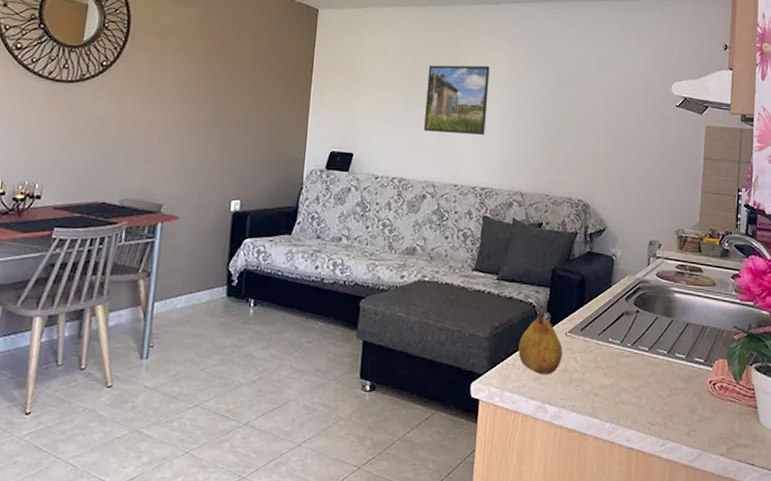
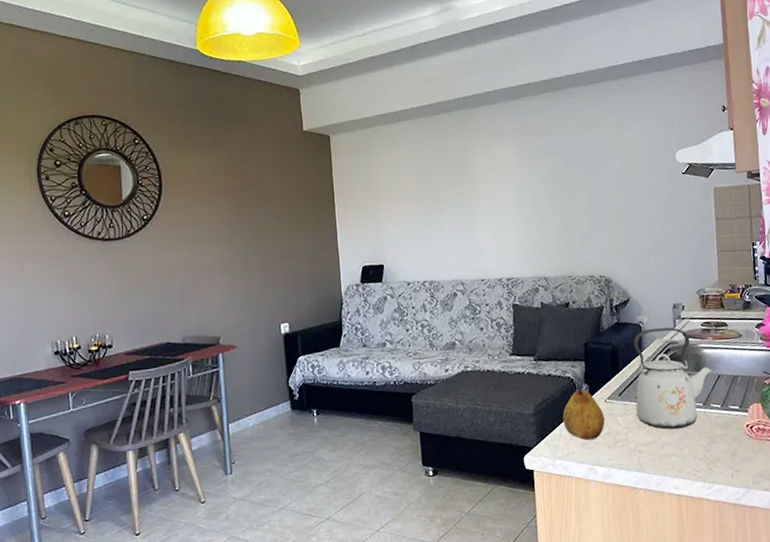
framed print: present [423,65,490,135] -> none [441,163,503,235]
kettle: none [597,264,682,376] -> present [633,327,713,430]

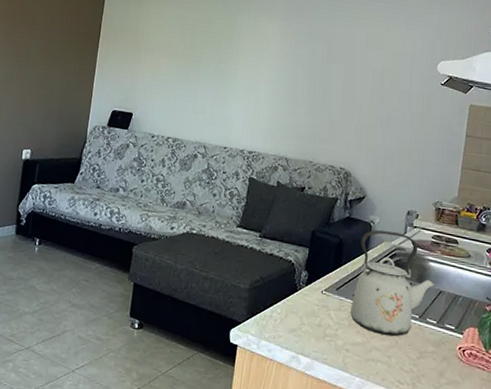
fruit: present [562,384,605,440] -> none [276,270,318,328]

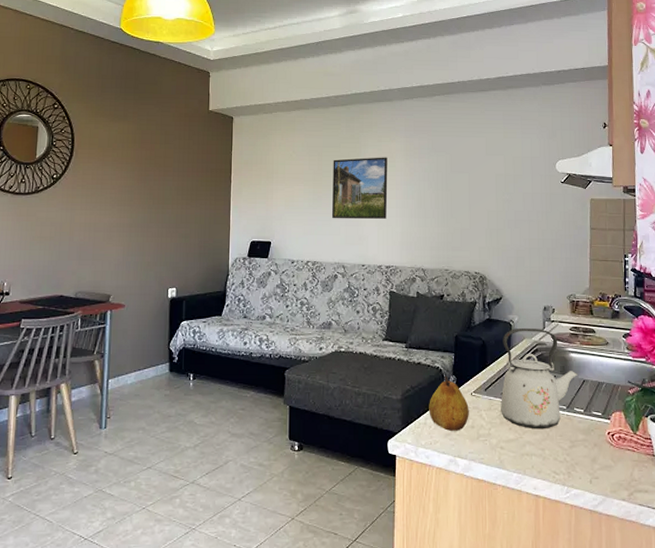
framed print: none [198,35,263,103] -> present [331,157,388,219]
fruit: none [276,270,318,328] -> present [429,375,469,431]

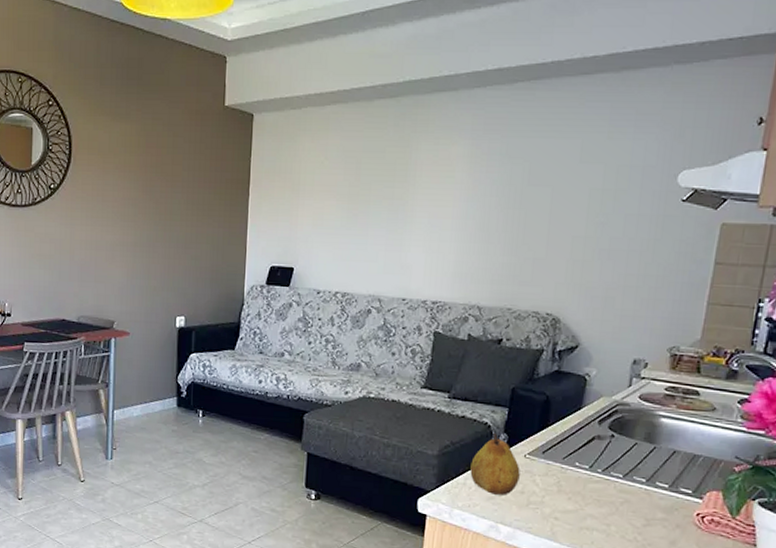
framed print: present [331,157,388,219] -> none [368,165,445,244]
kettle: present [501,328,579,429] -> none [560,384,669,503]

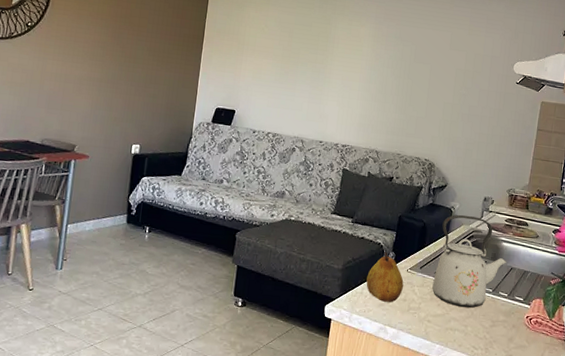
kettle: none [560,384,669,503] -> present [432,215,508,309]

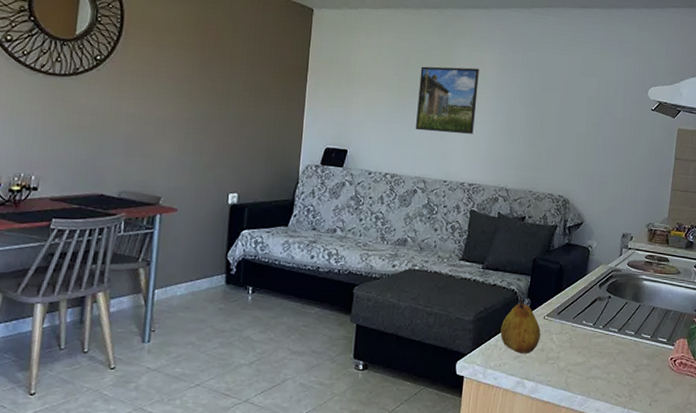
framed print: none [296,37,356,100] -> present [415,66,479,134]
kettle: present [432,215,508,309] -> none [571,254,649,354]

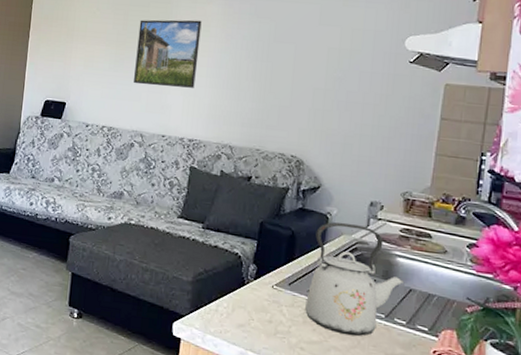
fruit: present [500,298,541,353] -> none [222,263,268,324]
kettle: none [571,254,649,354] -> present [305,222,405,337]

